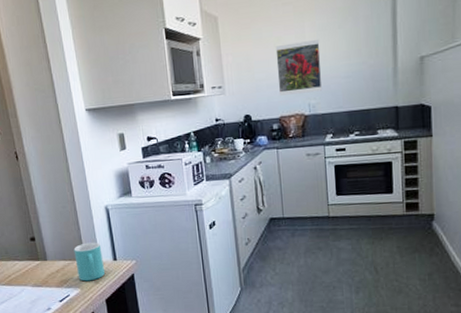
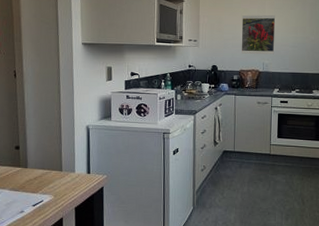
mug: present [73,242,105,282] -> none [53,155,78,190]

